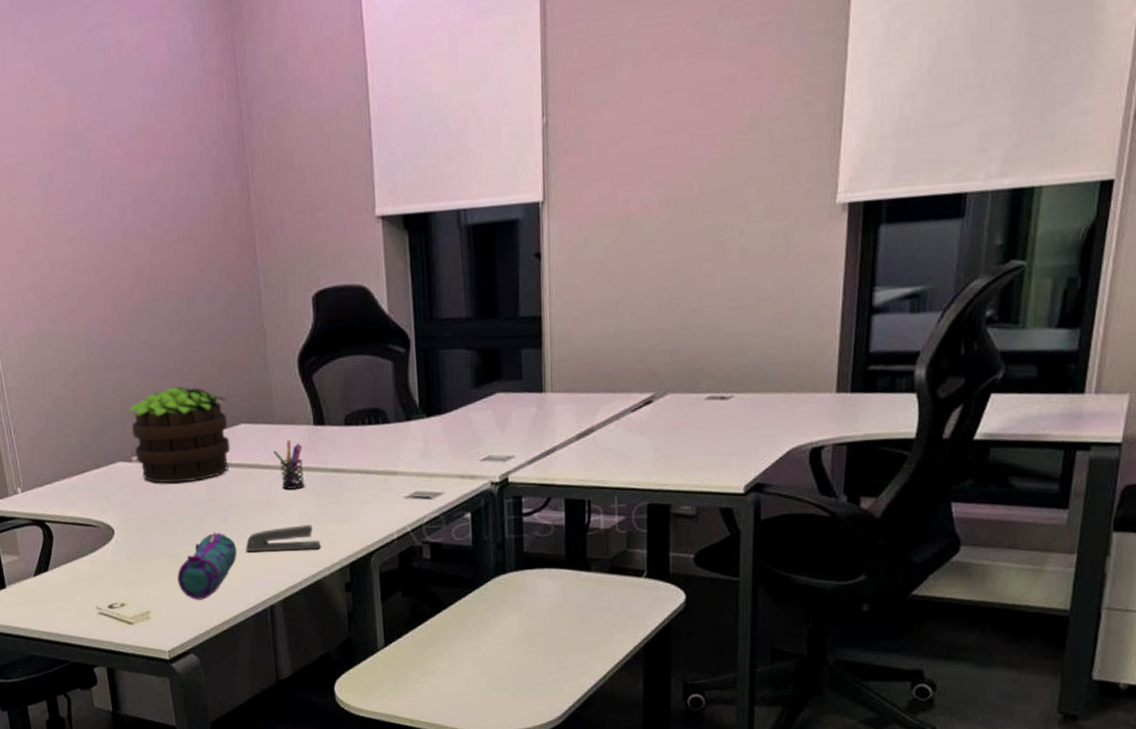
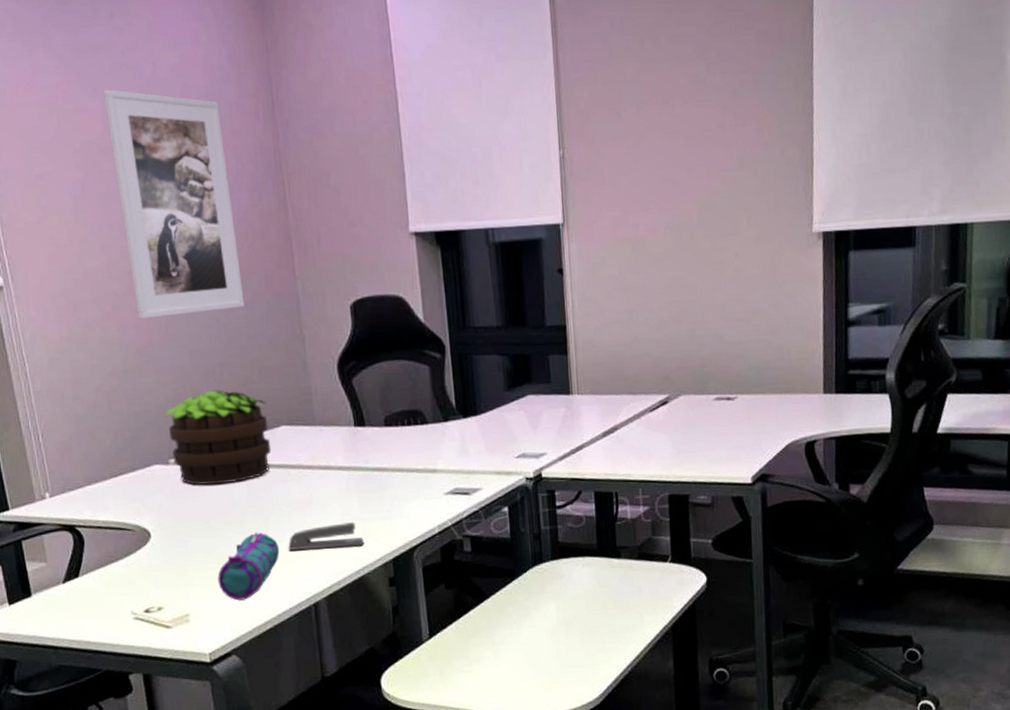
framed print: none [70,73,206,313] -> present [103,89,245,319]
pen holder: present [273,440,305,490] -> none [315,441,347,489]

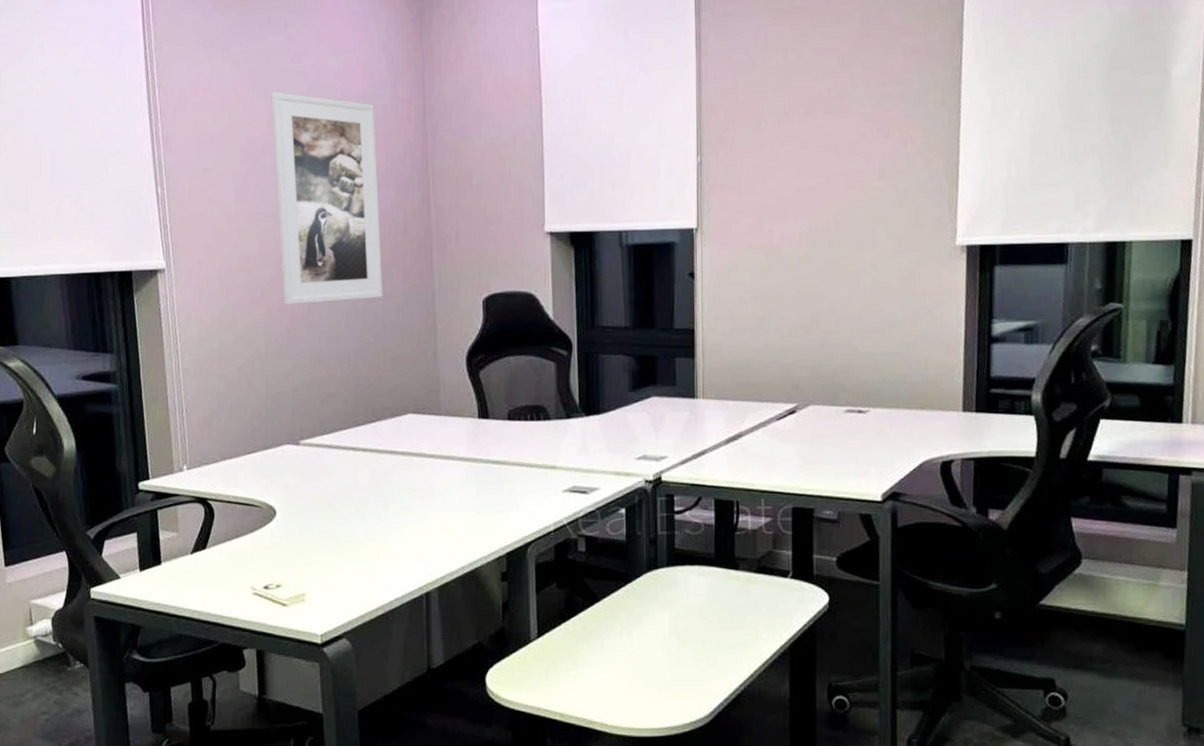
potted plant: present [164,390,272,485] -> none [299,376,397,468]
pencil case: present [217,532,280,601] -> none [335,517,397,584]
stapler: present [288,522,364,551] -> none [405,514,479,539]

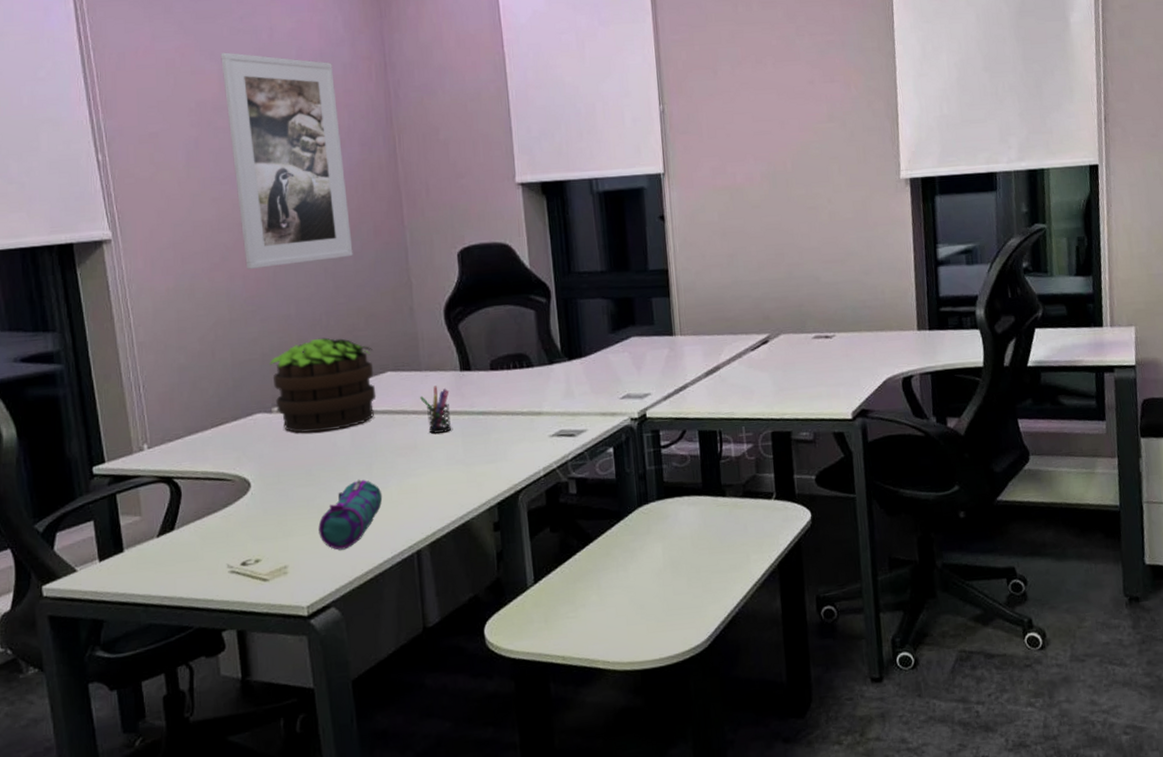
potted plant: none [299,376,397,468] -> present [269,337,377,433]
pencil case: none [335,517,397,584] -> present [318,479,383,550]
pen holder: none [438,431,467,480] -> present [420,386,452,434]

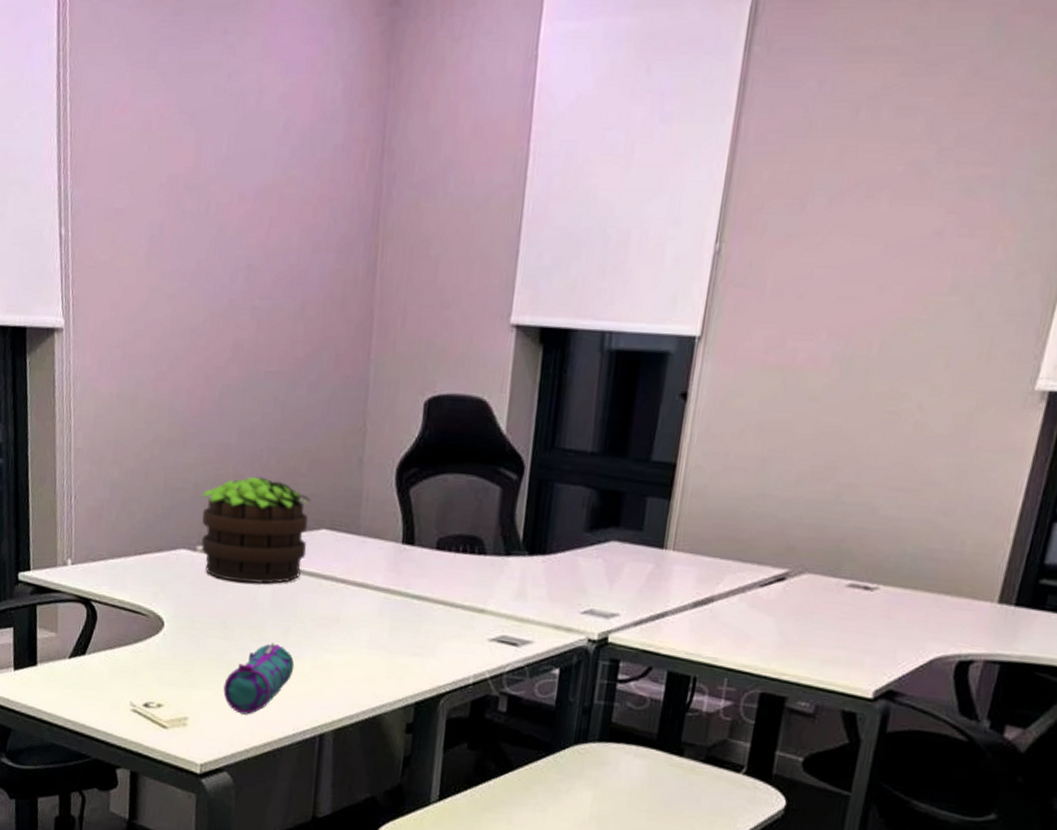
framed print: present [221,52,353,269] -> none [193,117,322,388]
pen holder: present [420,386,452,434] -> none [352,555,386,612]

